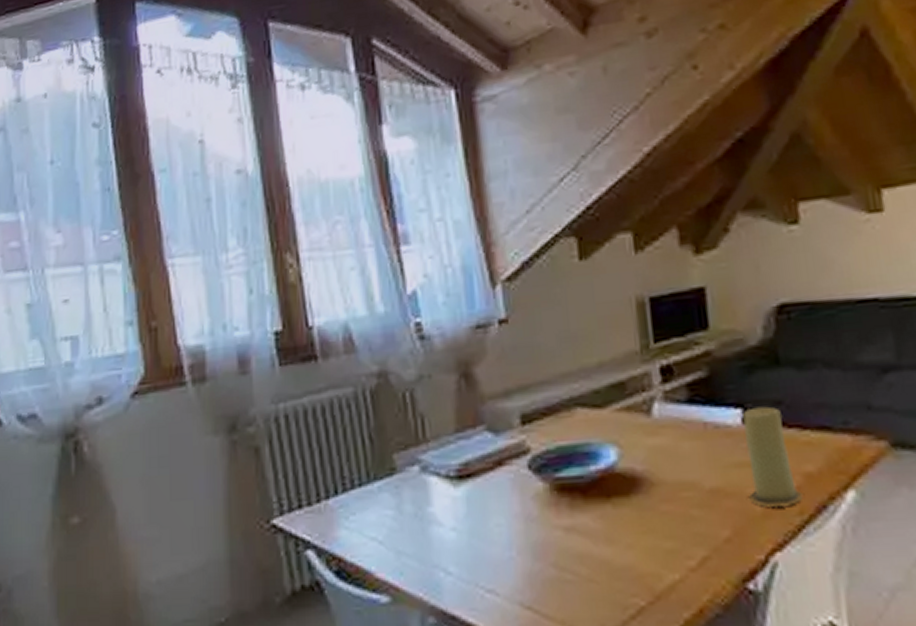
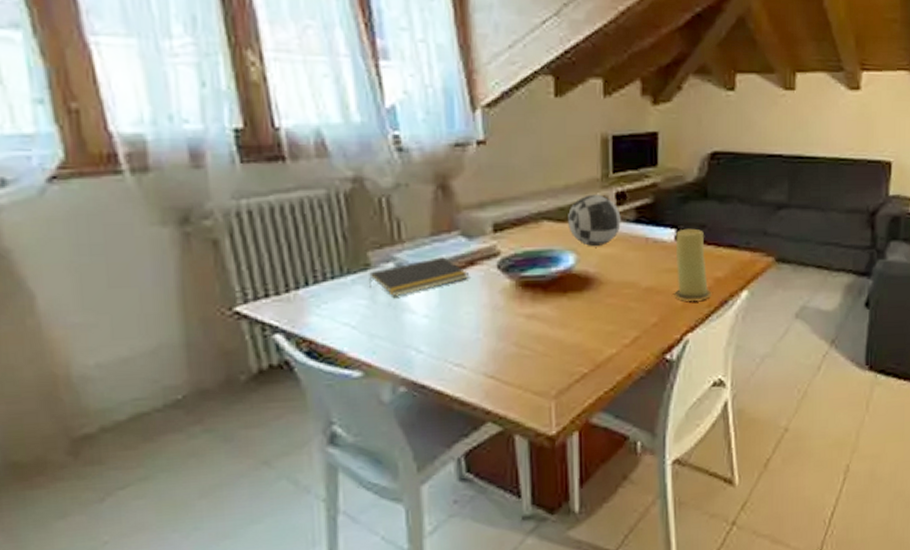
notepad: none [395,457,497,505] -> present [369,257,468,296]
decorative ball: none [605,370,670,437] -> present [568,194,621,246]

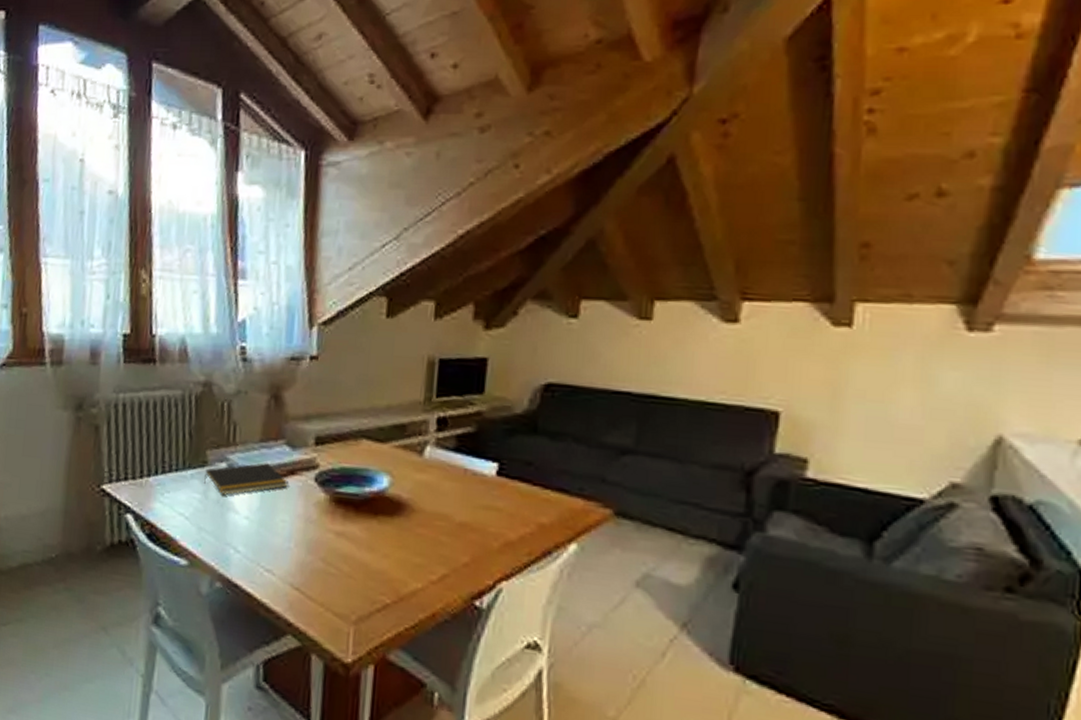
decorative ball: present [568,194,621,246] -> none [386,417,441,471]
candle: present [674,228,712,301] -> none [490,464,534,547]

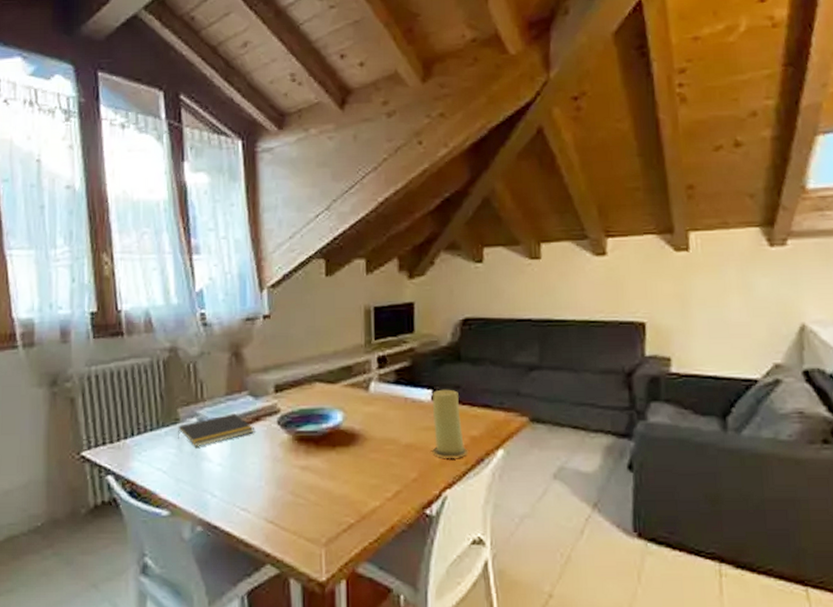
candle: none [490,464,534,547] -> present [432,389,468,458]

